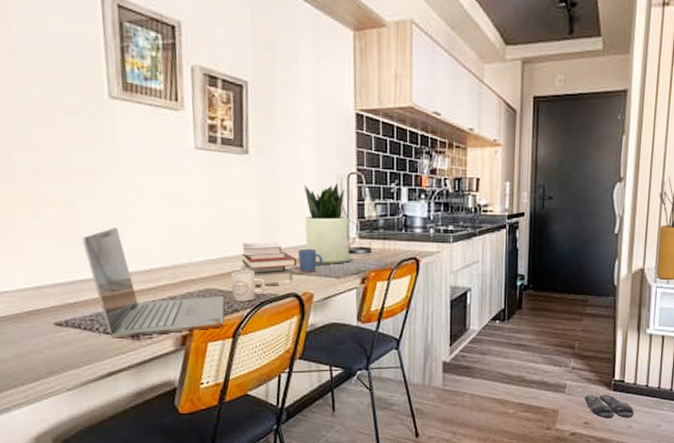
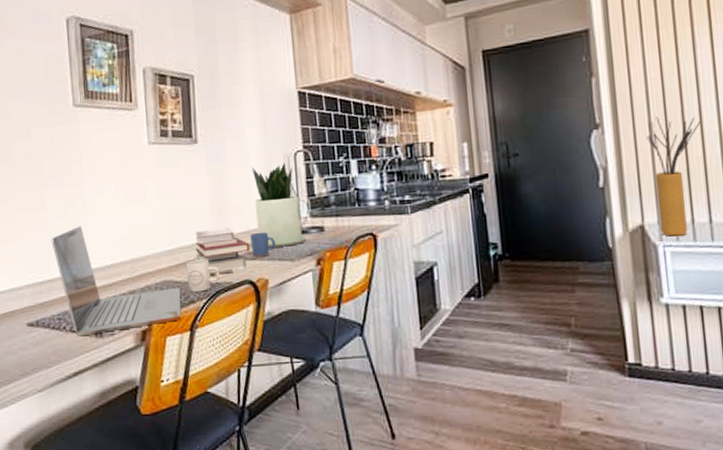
slippers: present [585,395,634,419] -> none [593,382,662,413]

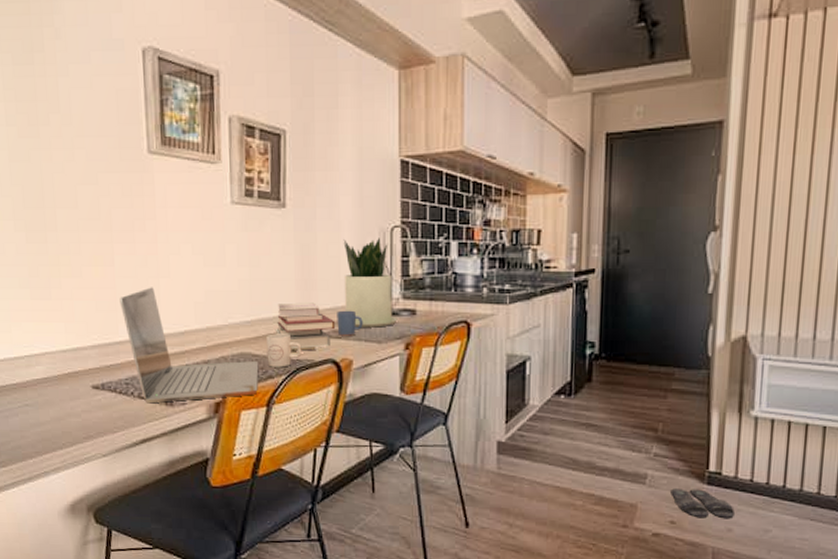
slippers: none [593,382,662,413] -> present [671,488,734,519]
vase: present [646,117,700,237] -> none [762,224,823,350]

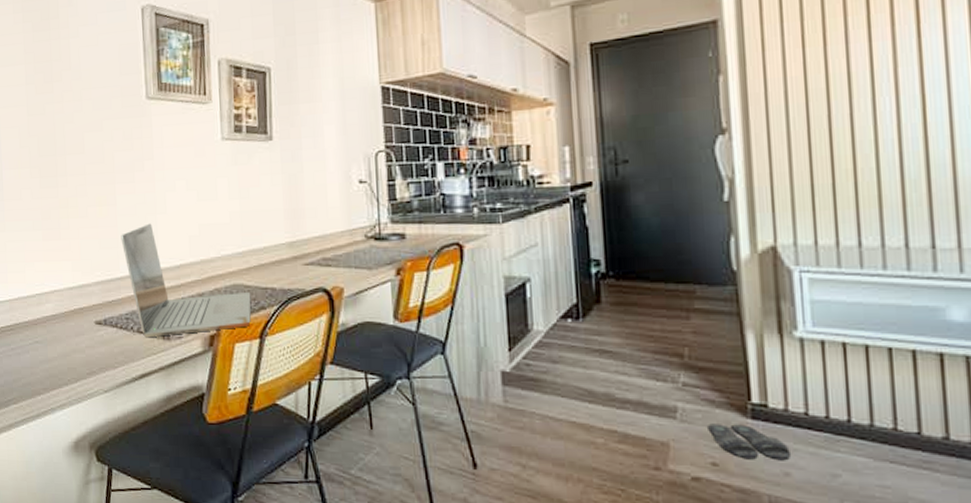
mug: present [266,334,302,368] -> none [258,263,293,298]
books: present [275,302,336,351] -> none [265,231,325,281]
mug: present [337,310,363,336] -> none [326,237,352,263]
planter: present [343,238,398,328] -> none [329,164,387,254]

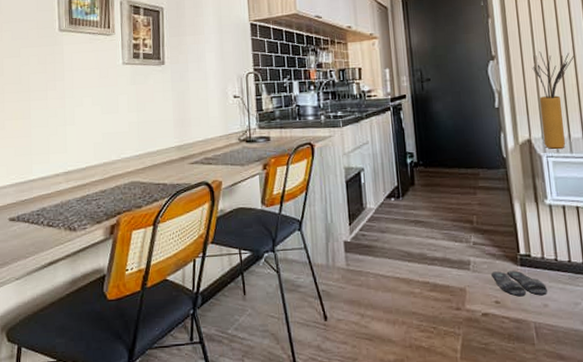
laptop: present [121,223,251,338] -> none [34,133,146,230]
vase: none [783,122,851,261] -> present [532,51,574,149]

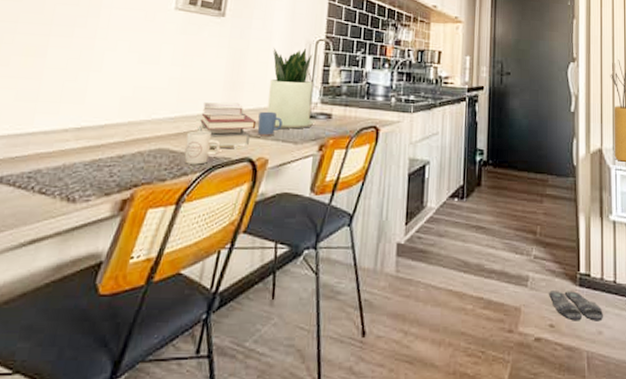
mug: none [152,163,181,192] -> present [184,131,221,165]
books: none [158,136,207,177] -> present [197,102,257,149]
mug: none [207,140,229,162] -> present [257,111,283,136]
planter: none [210,83,256,154] -> present [266,48,315,129]

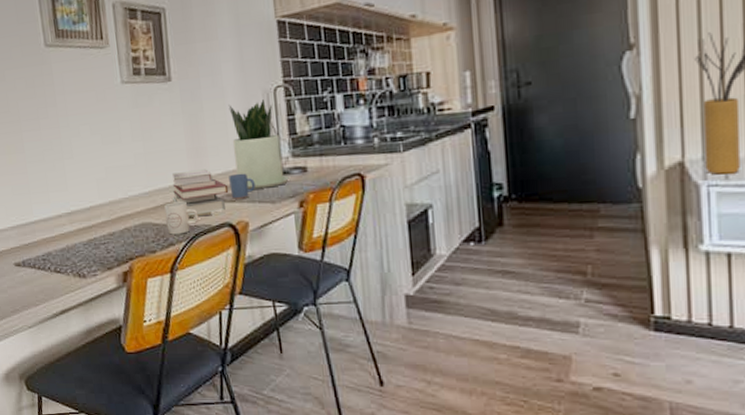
slippers: present [549,290,603,321] -> none [610,336,692,370]

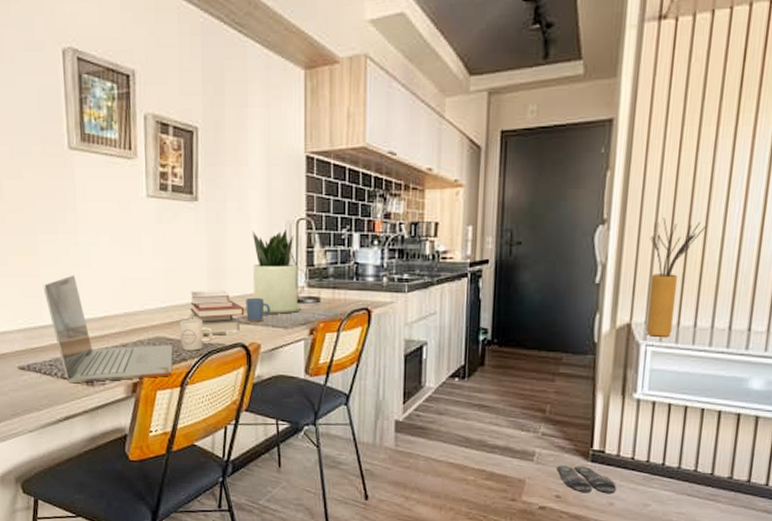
laptop: none [31,168,161,277] -> present [43,275,173,384]
slippers: none [610,336,692,370] -> present [557,465,616,494]

